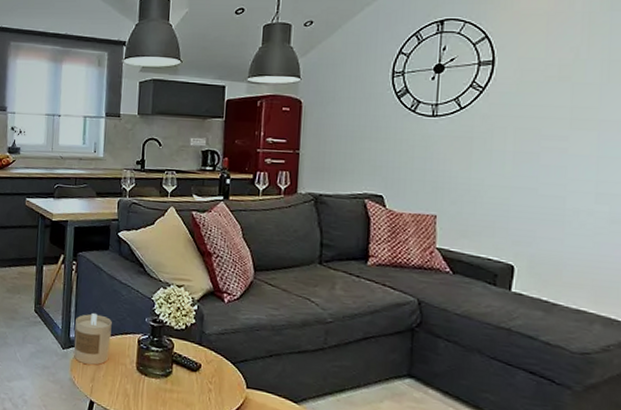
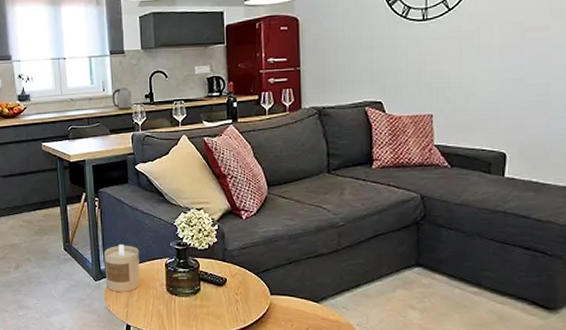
kettle: none [102,151,123,175] -> present [112,87,132,110]

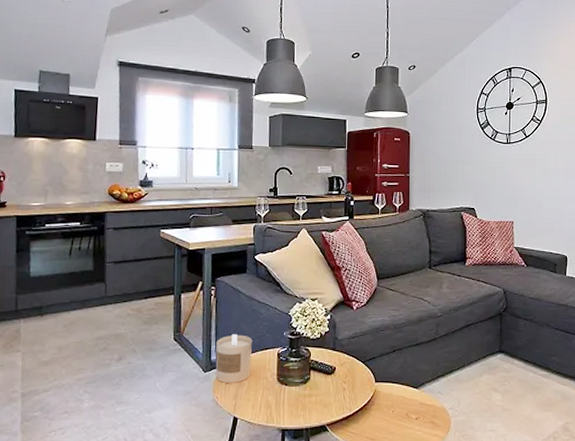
kettle: present [112,87,132,110] -> none [237,181,257,202]

